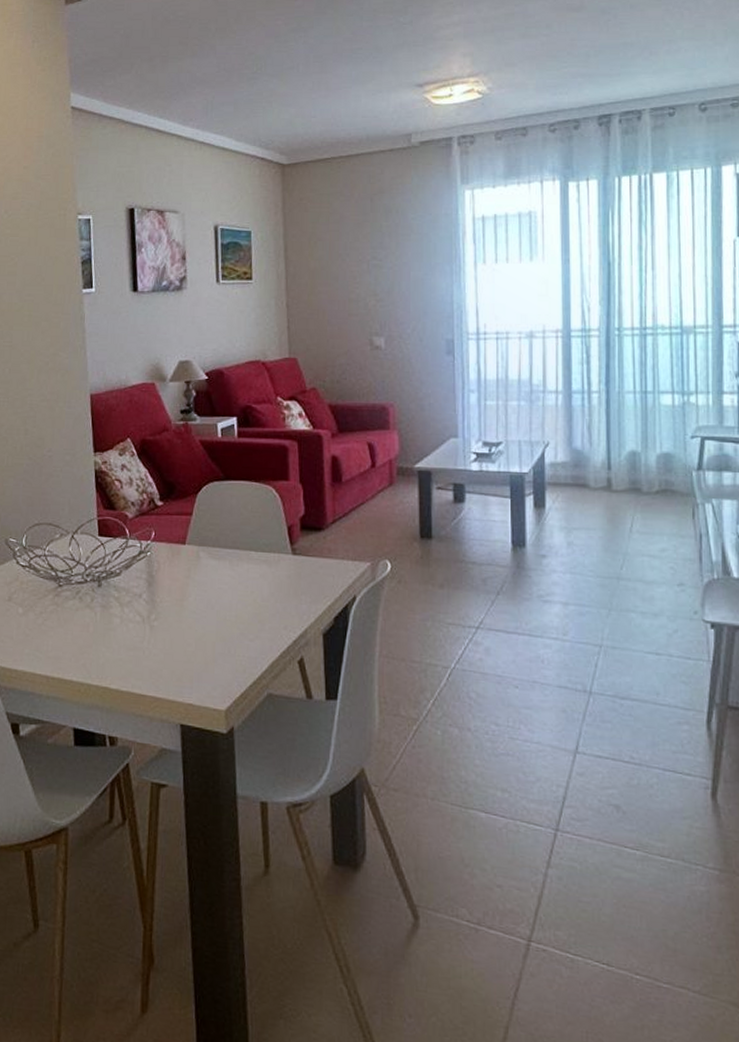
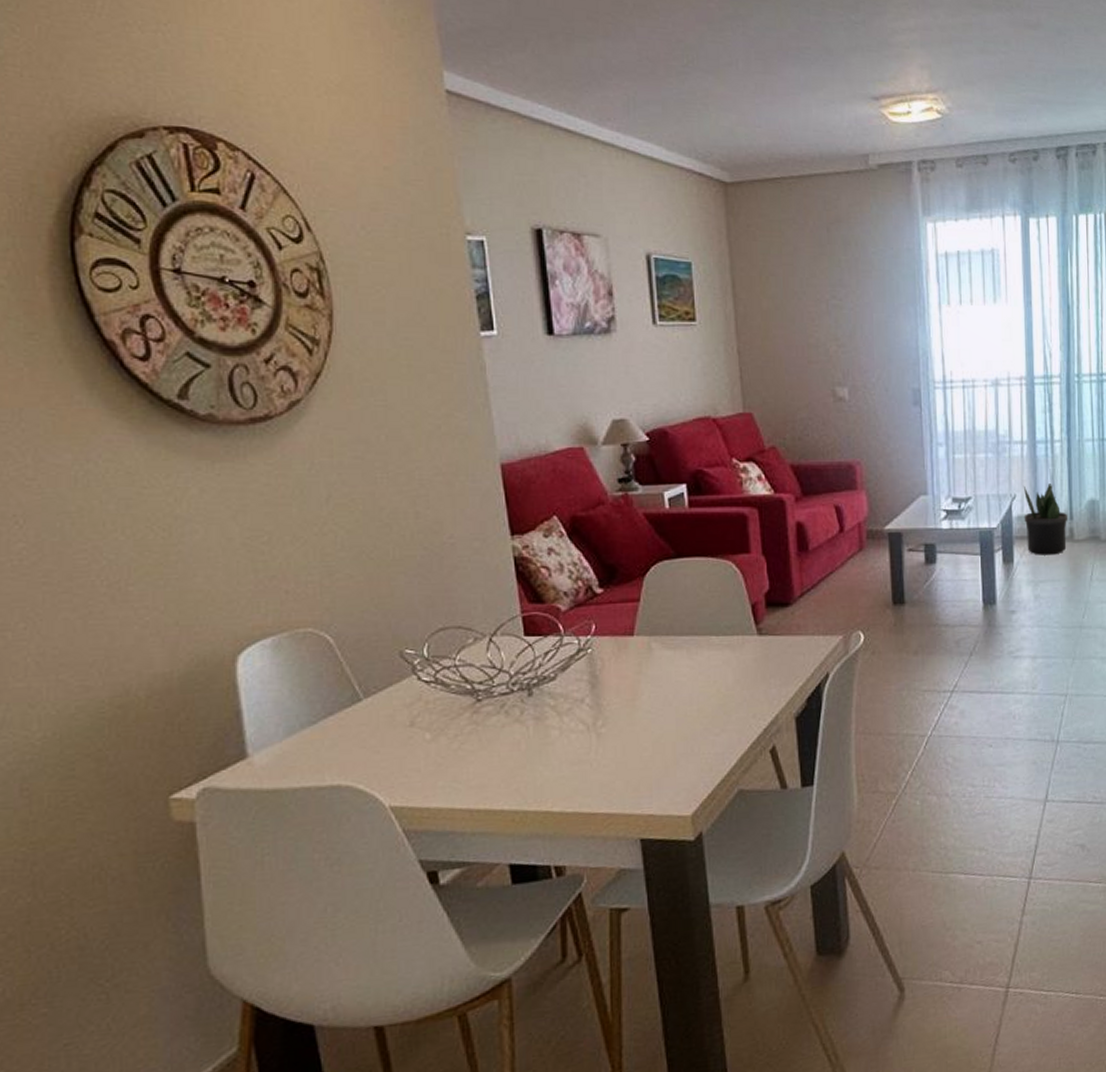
planter: none [557,433,606,504] -> present [1023,484,1068,555]

